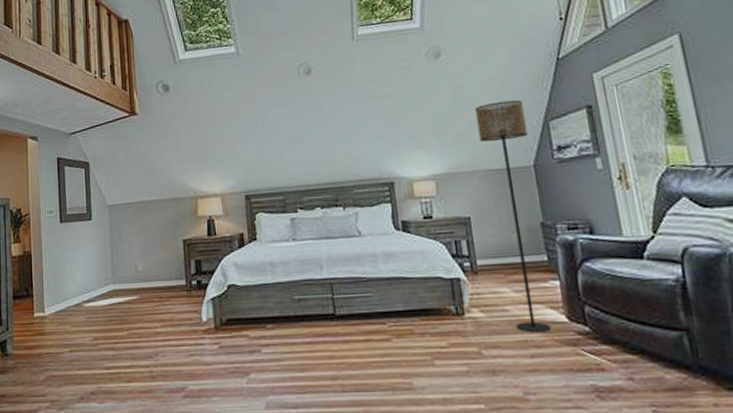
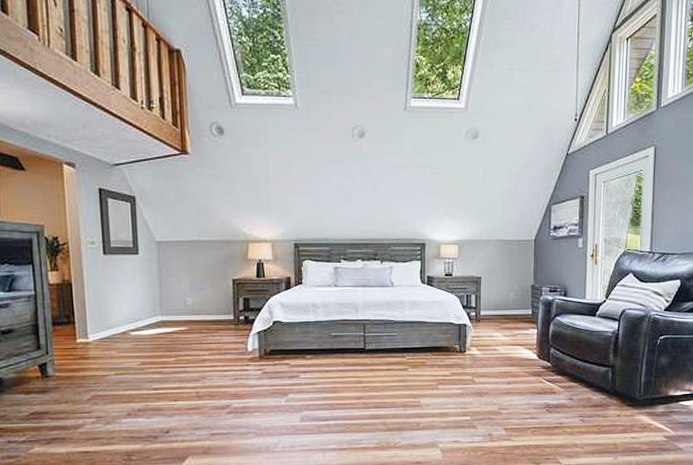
floor lamp: present [475,99,551,333] -> none [498,184,536,366]

